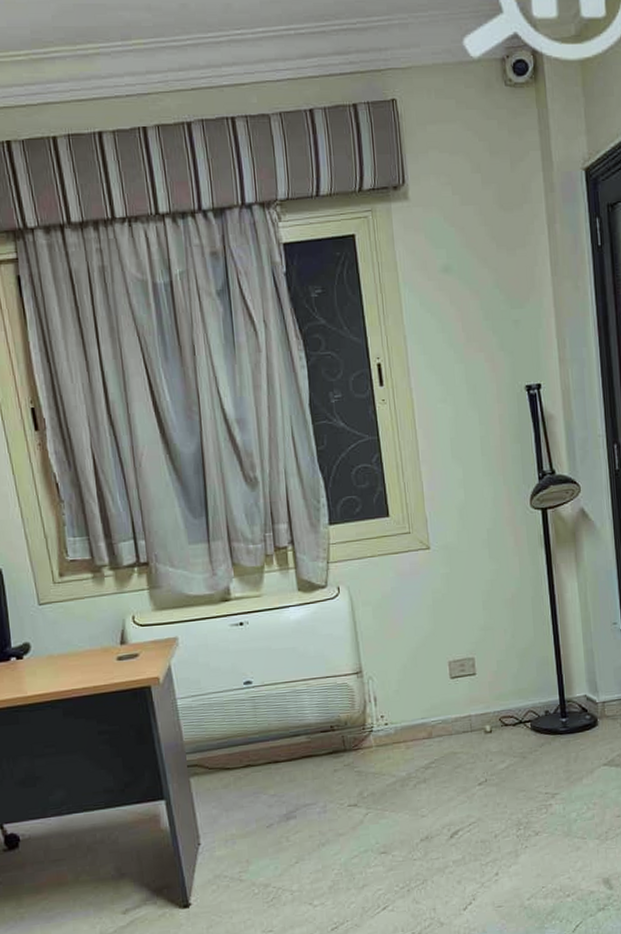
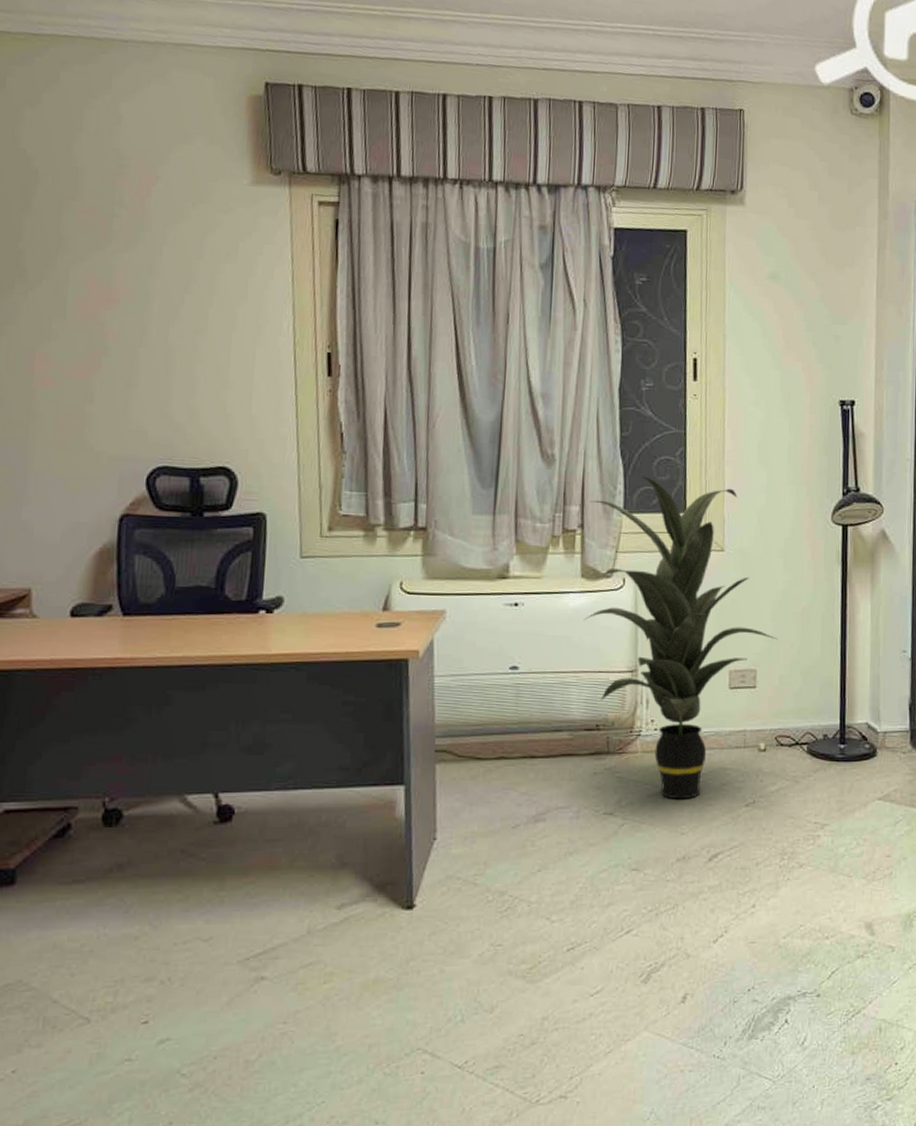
indoor plant: none [296,485,491,786] -> present [583,474,778,800]

